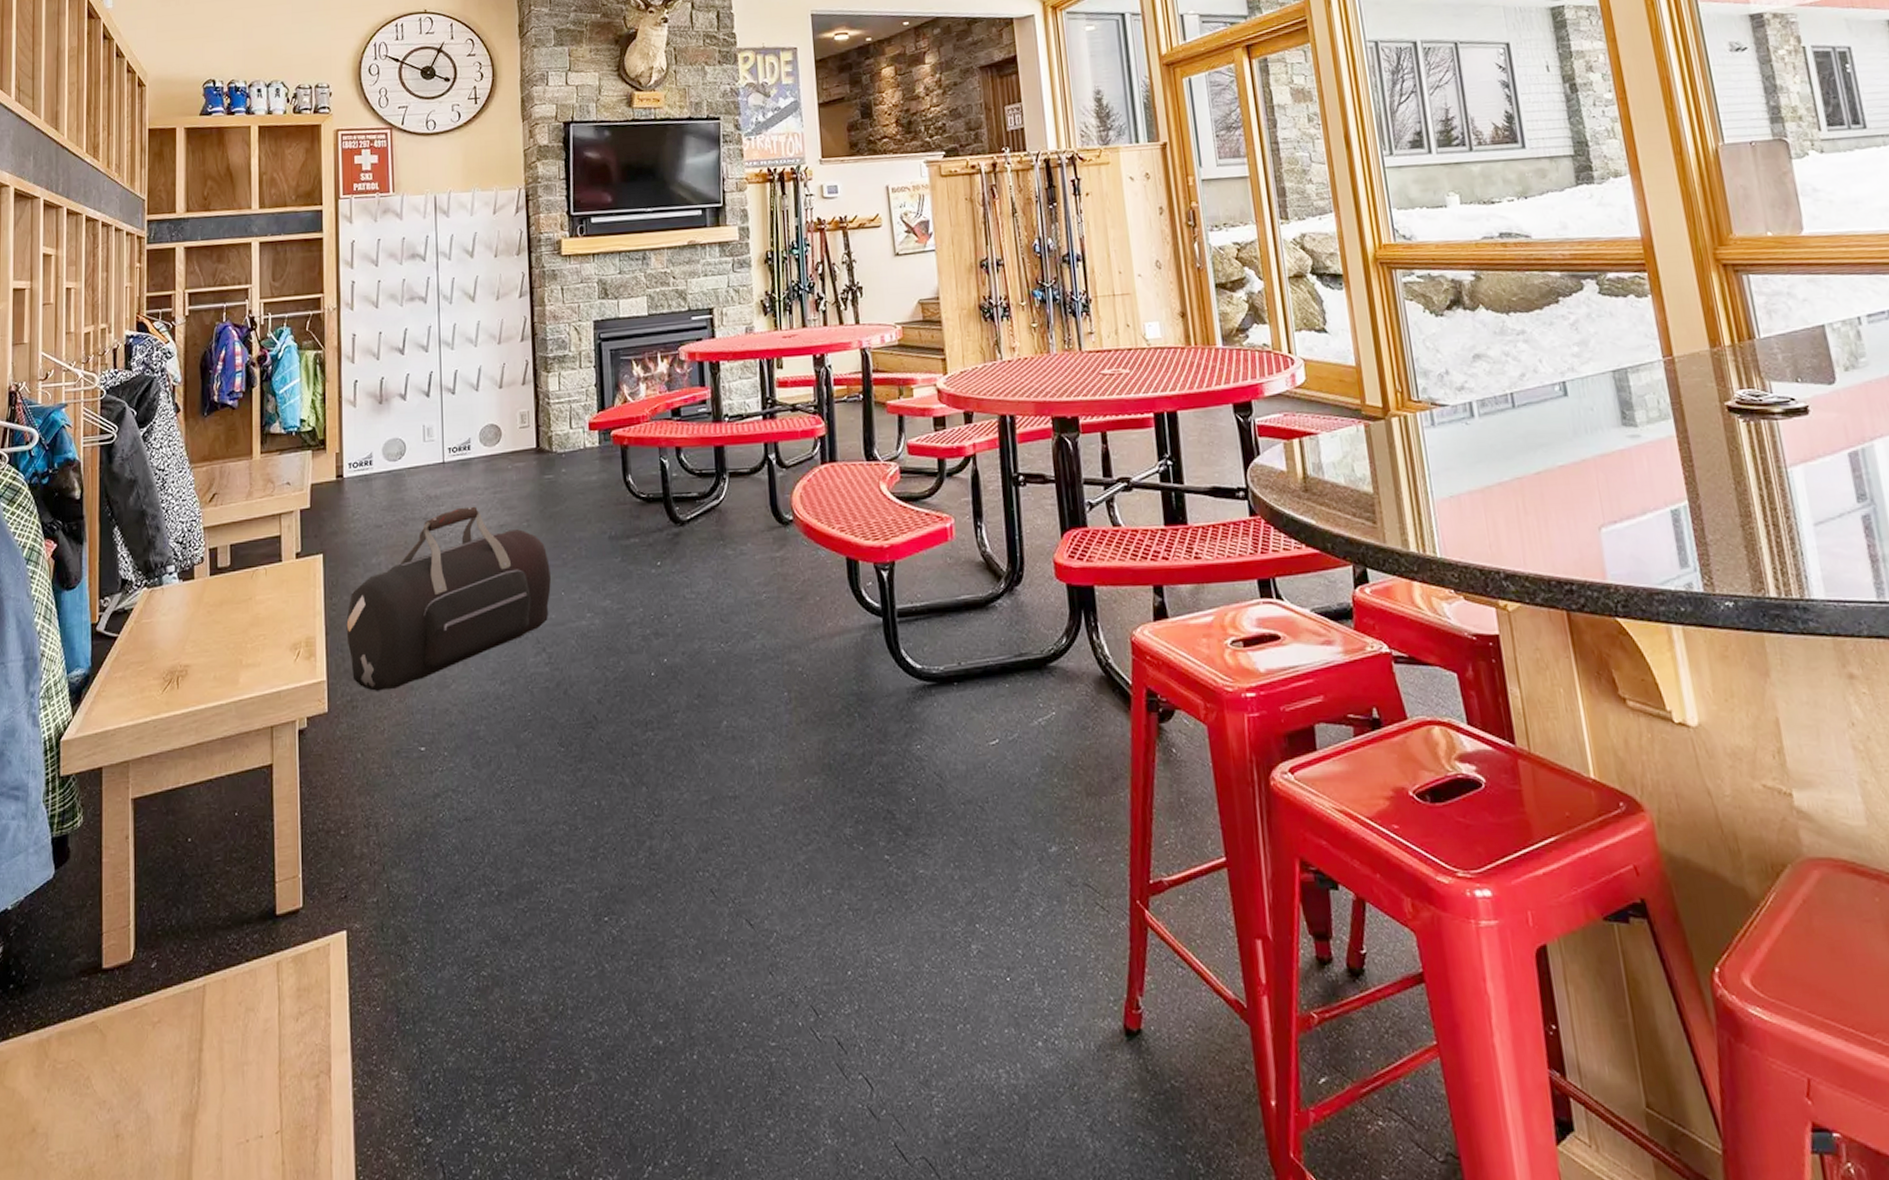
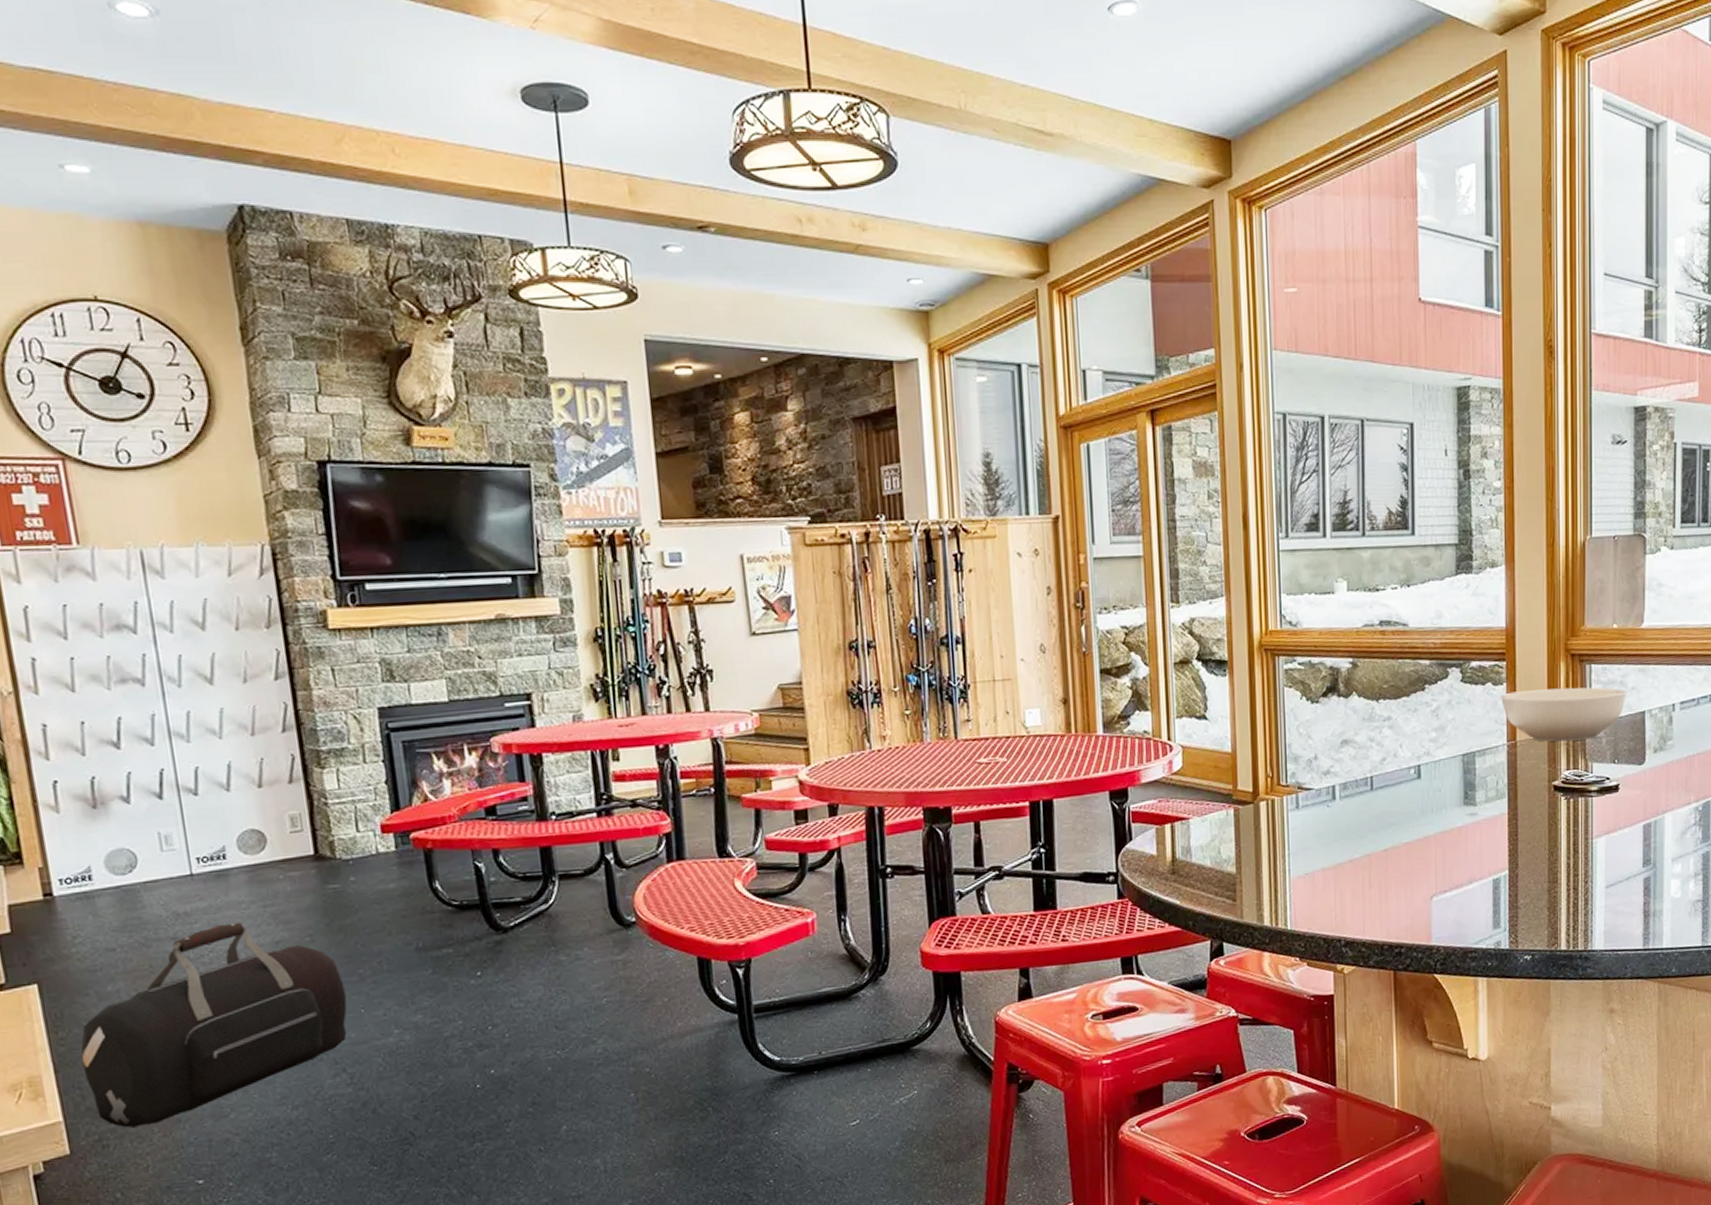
bowl: none [1646,299,1799,358] -> present [1500,687,1628,742]

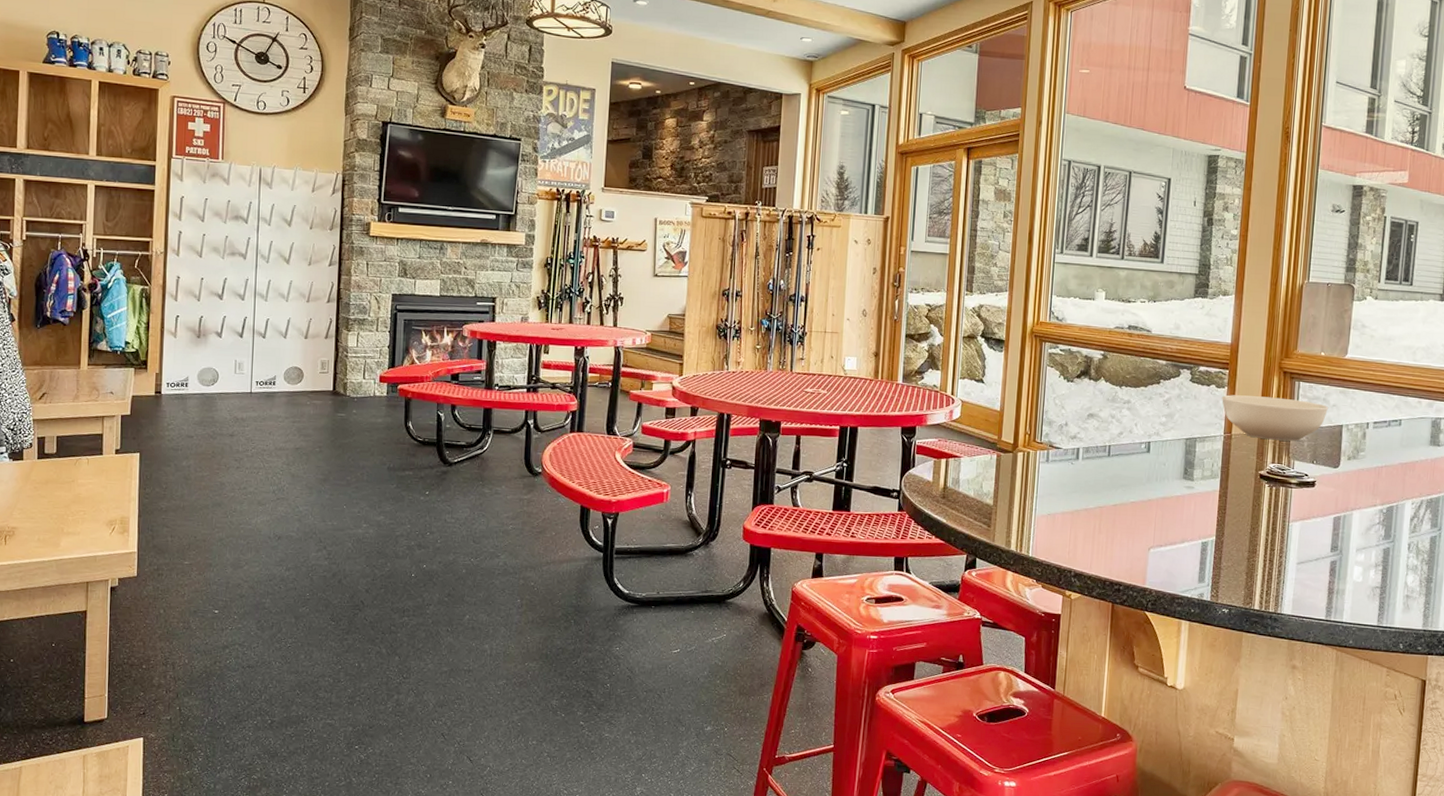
duffel bag: present [81,922,348,1128] -> none [156,430,337,565]

